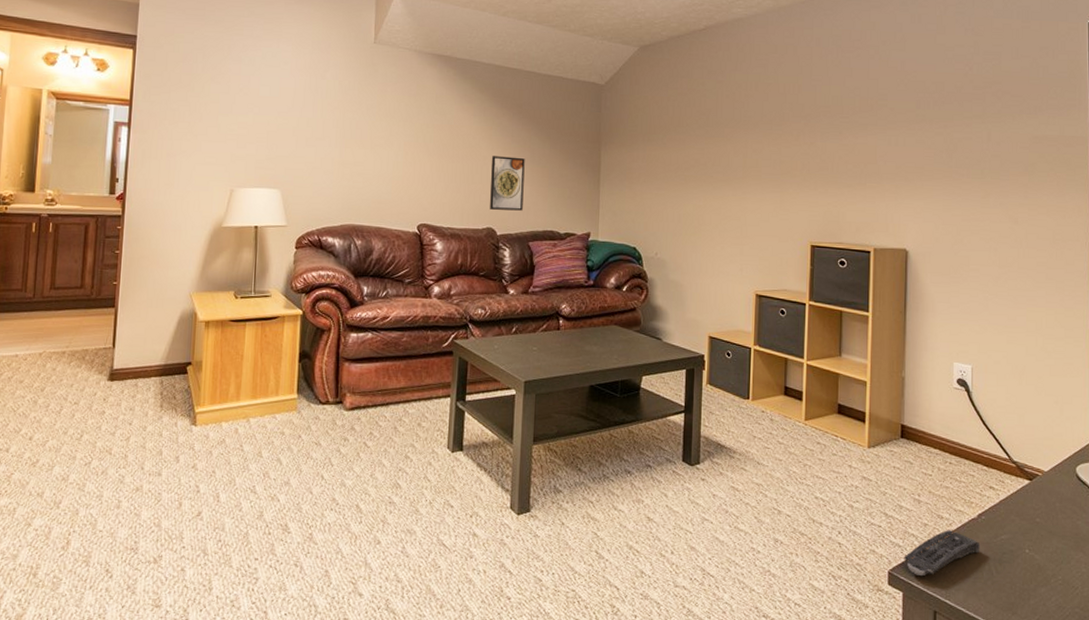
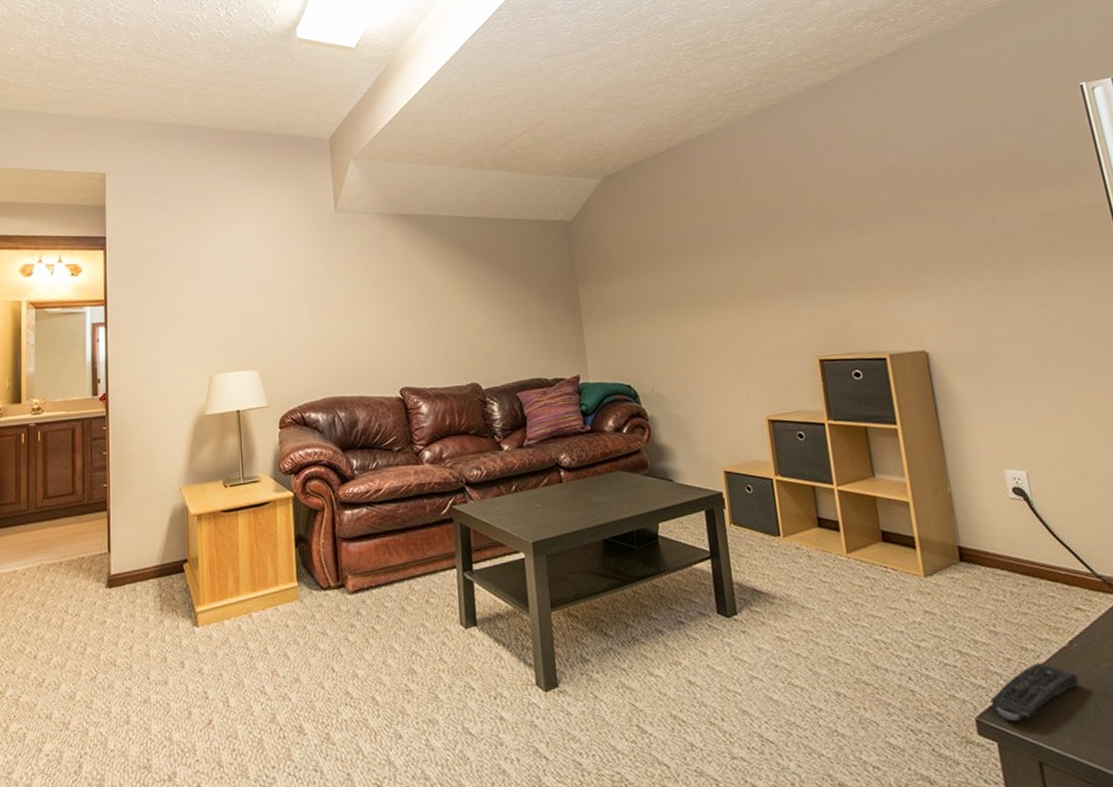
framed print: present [490,156,525,211] -> none [466,306,506,364]

